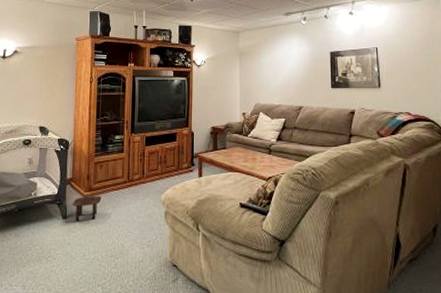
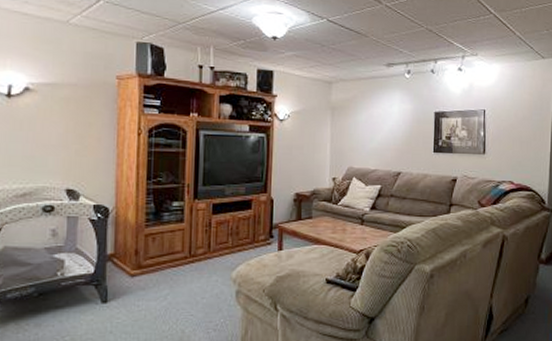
side table: present [72,195,102,222] -> none [114,273,155,306]

